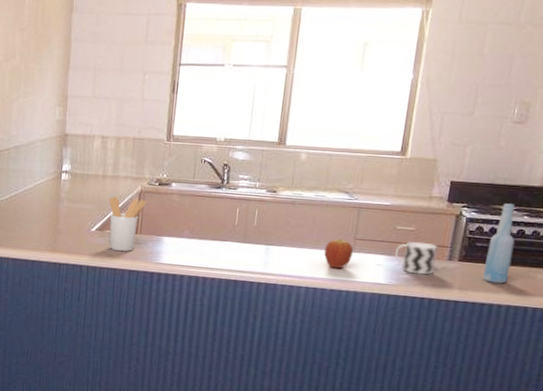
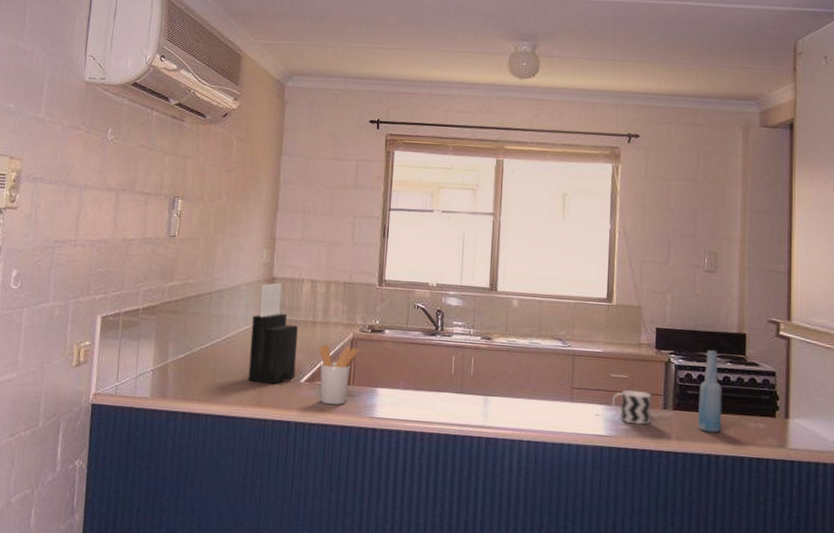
knife block: none [44,139,89,233] -> present [248,282,298,385]
fruit: present [324,238,354,269] -> none [543,387,572,421]

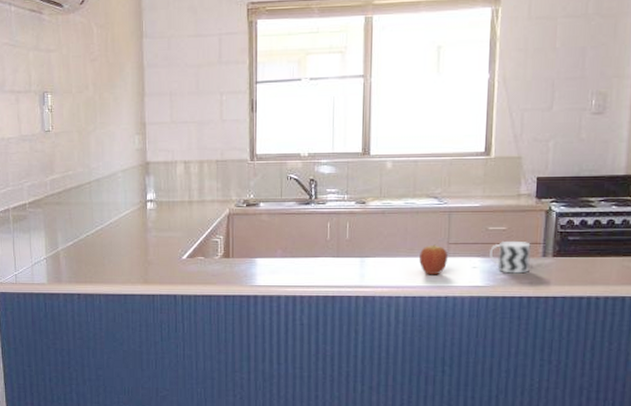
knife block: present [248,282,298,385] -> none [132,166,177,263]
utensil holder: present [319,344,359,405] -> none [198,221,236,276]
fruit: none [543,387,572,421] -> present [419,244,448,275]
bottle: present [698,350,722,433] -> none [578,195,606,275]

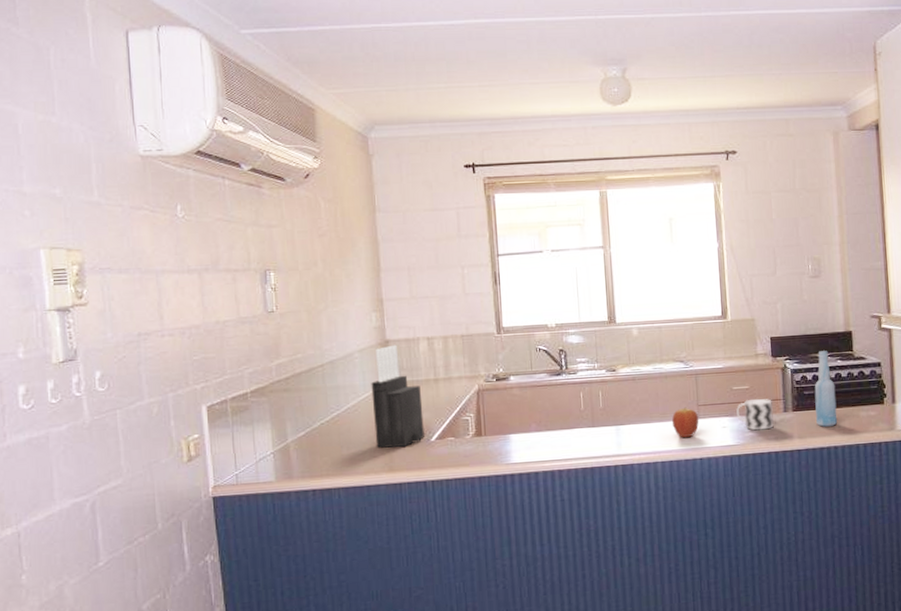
knife block: none [132,166,177,263] -> present [371,344,424,448]
bottle: none [578,195,606,275] -> present [814,351,838,427]

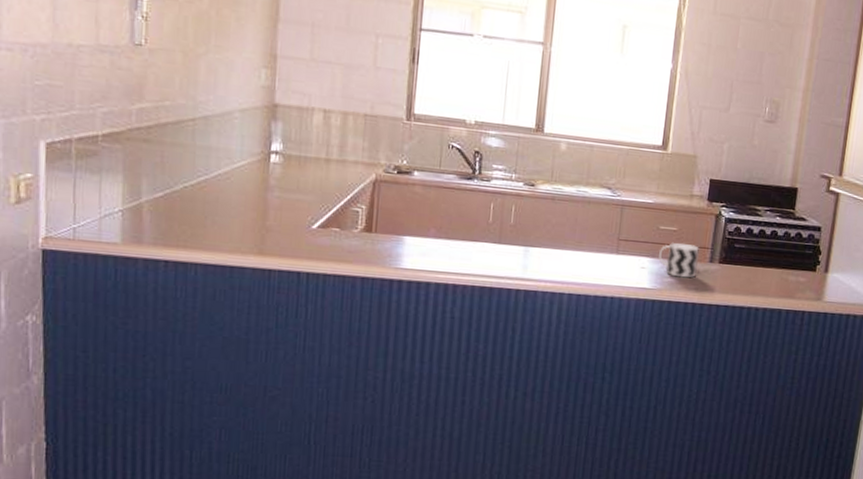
knife block: present [371,344,424,448] -> none [246,110,308,231]
fruit: present [672,407,699,438] -> none [587,239,618,273]
bottle: present [814,351,838,427] -> none [742,203,769,286]

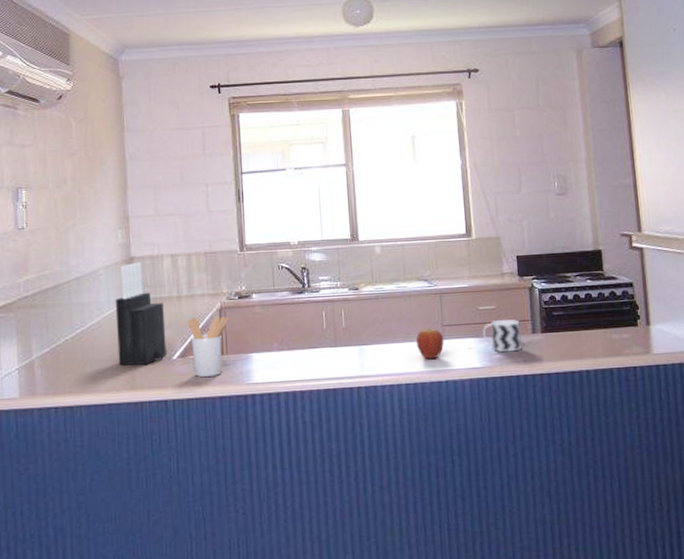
knife block: none [246,110,308,231] -> present [115,261,166,366]
utensil holder: none [335,185,383,254] -> present [188,316,229,377]
fruit: none [587,239,618,273] -> present [416,327,444,360]

